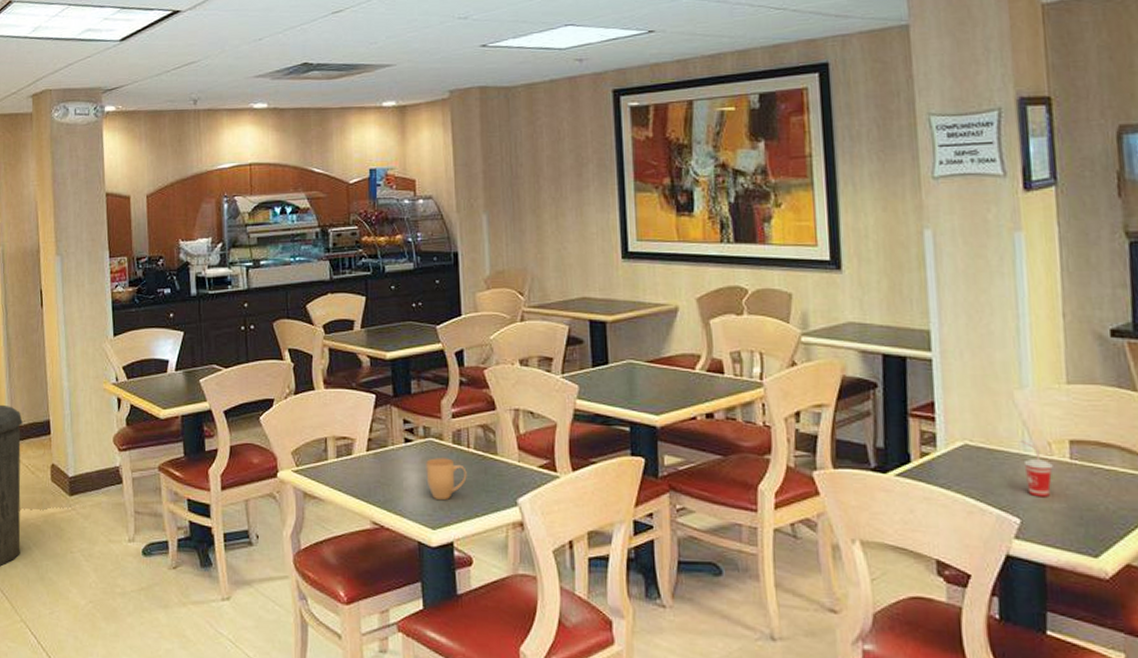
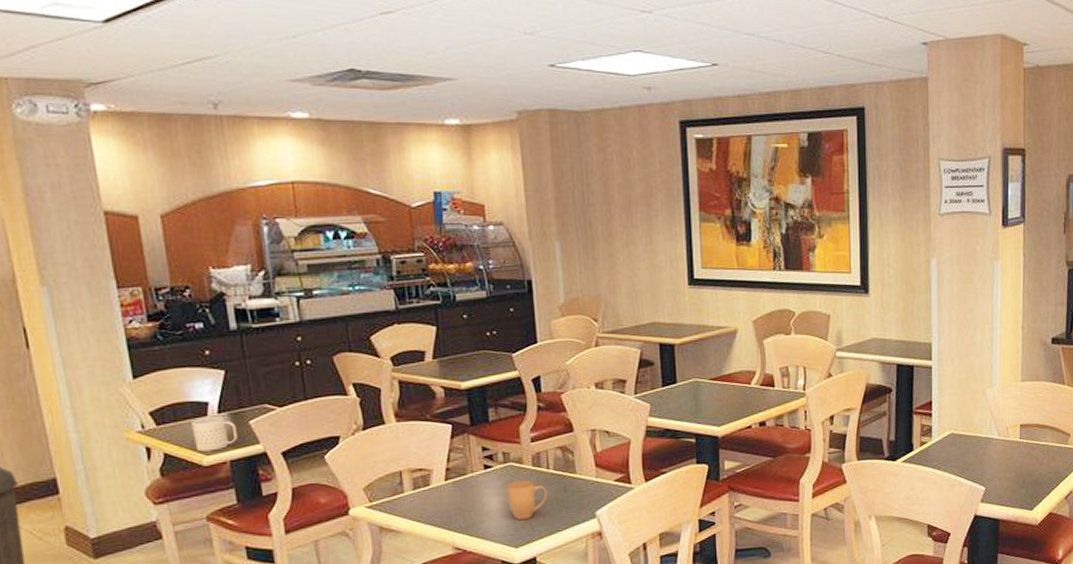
mug: none [154,374,190,406] -> present [191,416,239,452]
beverage cup: present [1020,439,1053,498] -> none [988,426,1008,470]

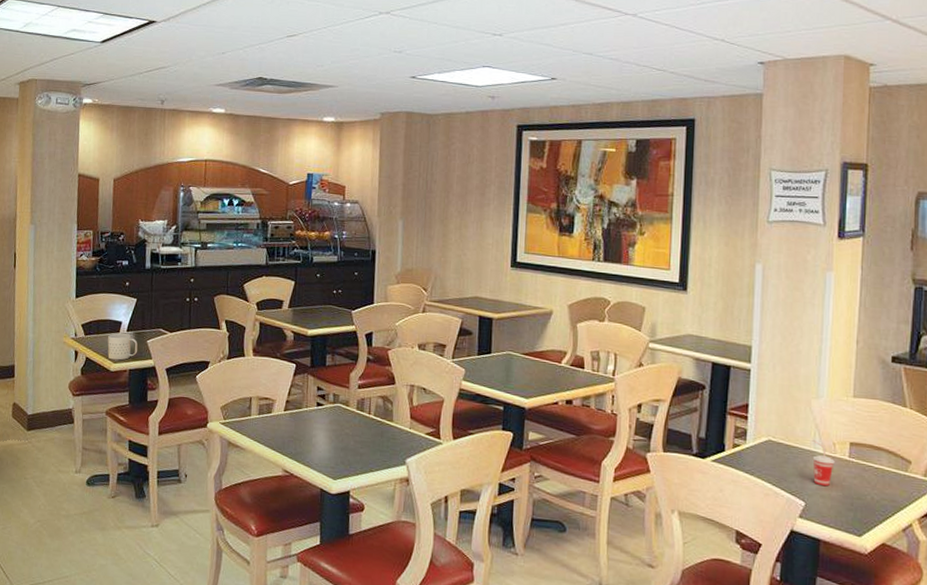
mug: present [506,480,548,521] -> none [332,420,366,457]
beverage cup: none [988,426,1008,470] -> present [812,439,835,487]

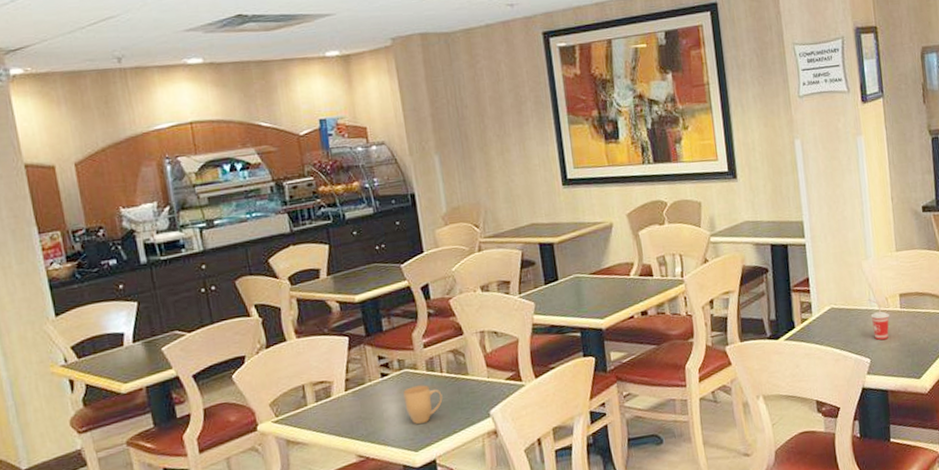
mug: present [107,333,138,361] -> none [109,345,153,381]
mug: none [332,420,366,457] -> present [403,385,443,425]

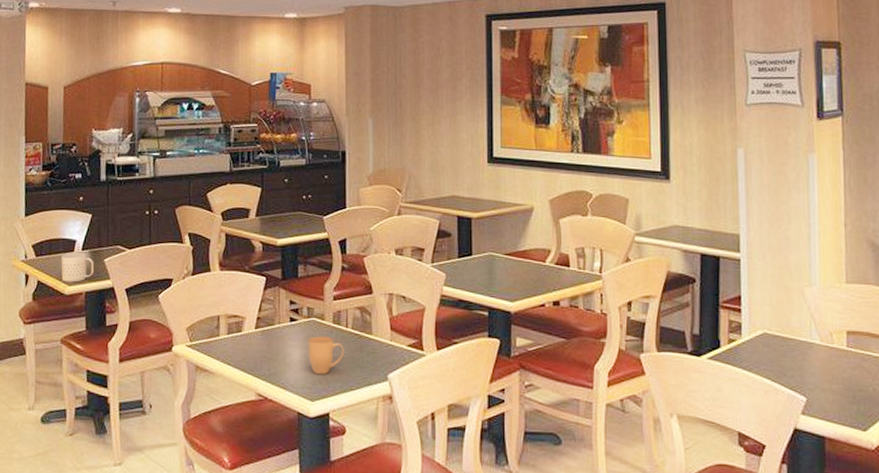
mug: none [109,345,153,381] -> present [61,253,95,283]
beverage cup: present [867,298,890,341] -> none [808,330,833,380]

